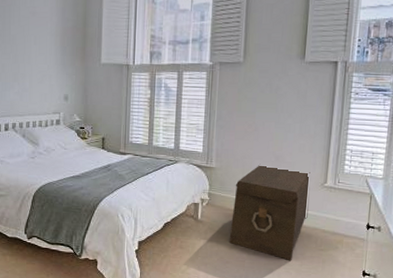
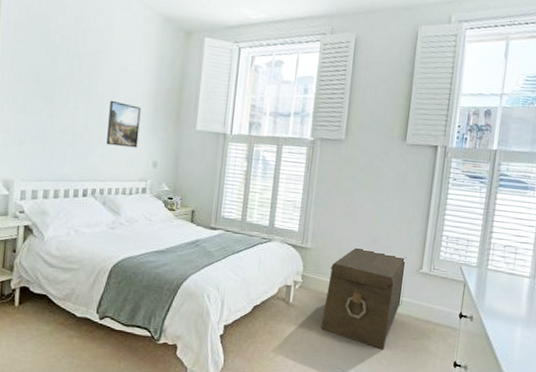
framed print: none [22,41,50,84] -> present [106,100,141,148]

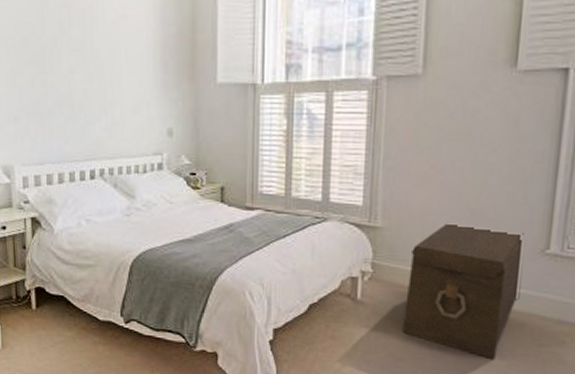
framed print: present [106,100,141,148] -> none [109,56,147,114]

